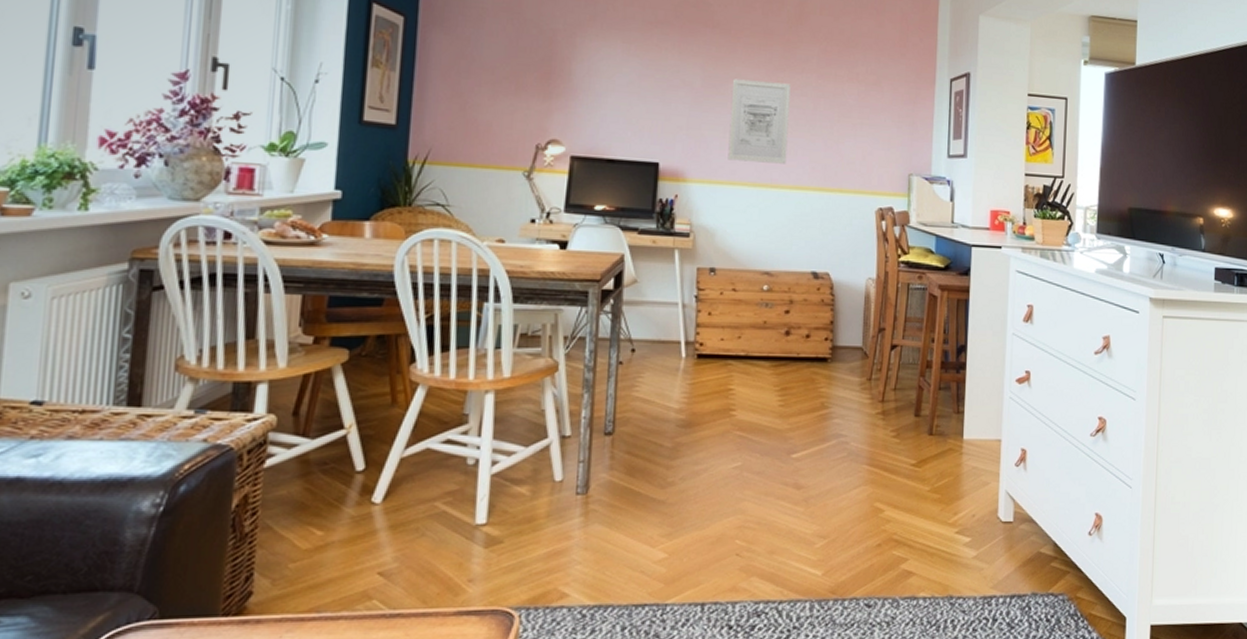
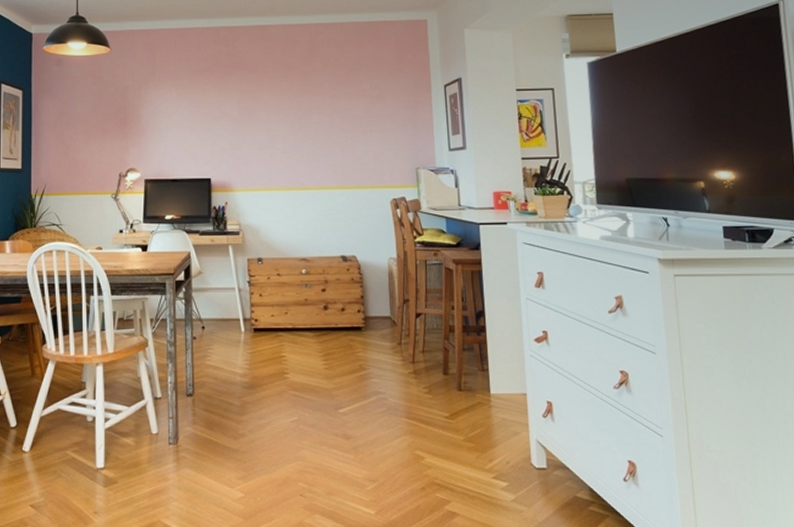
wall art: present [728,79,791,164] -> none [262,105,312,171]

